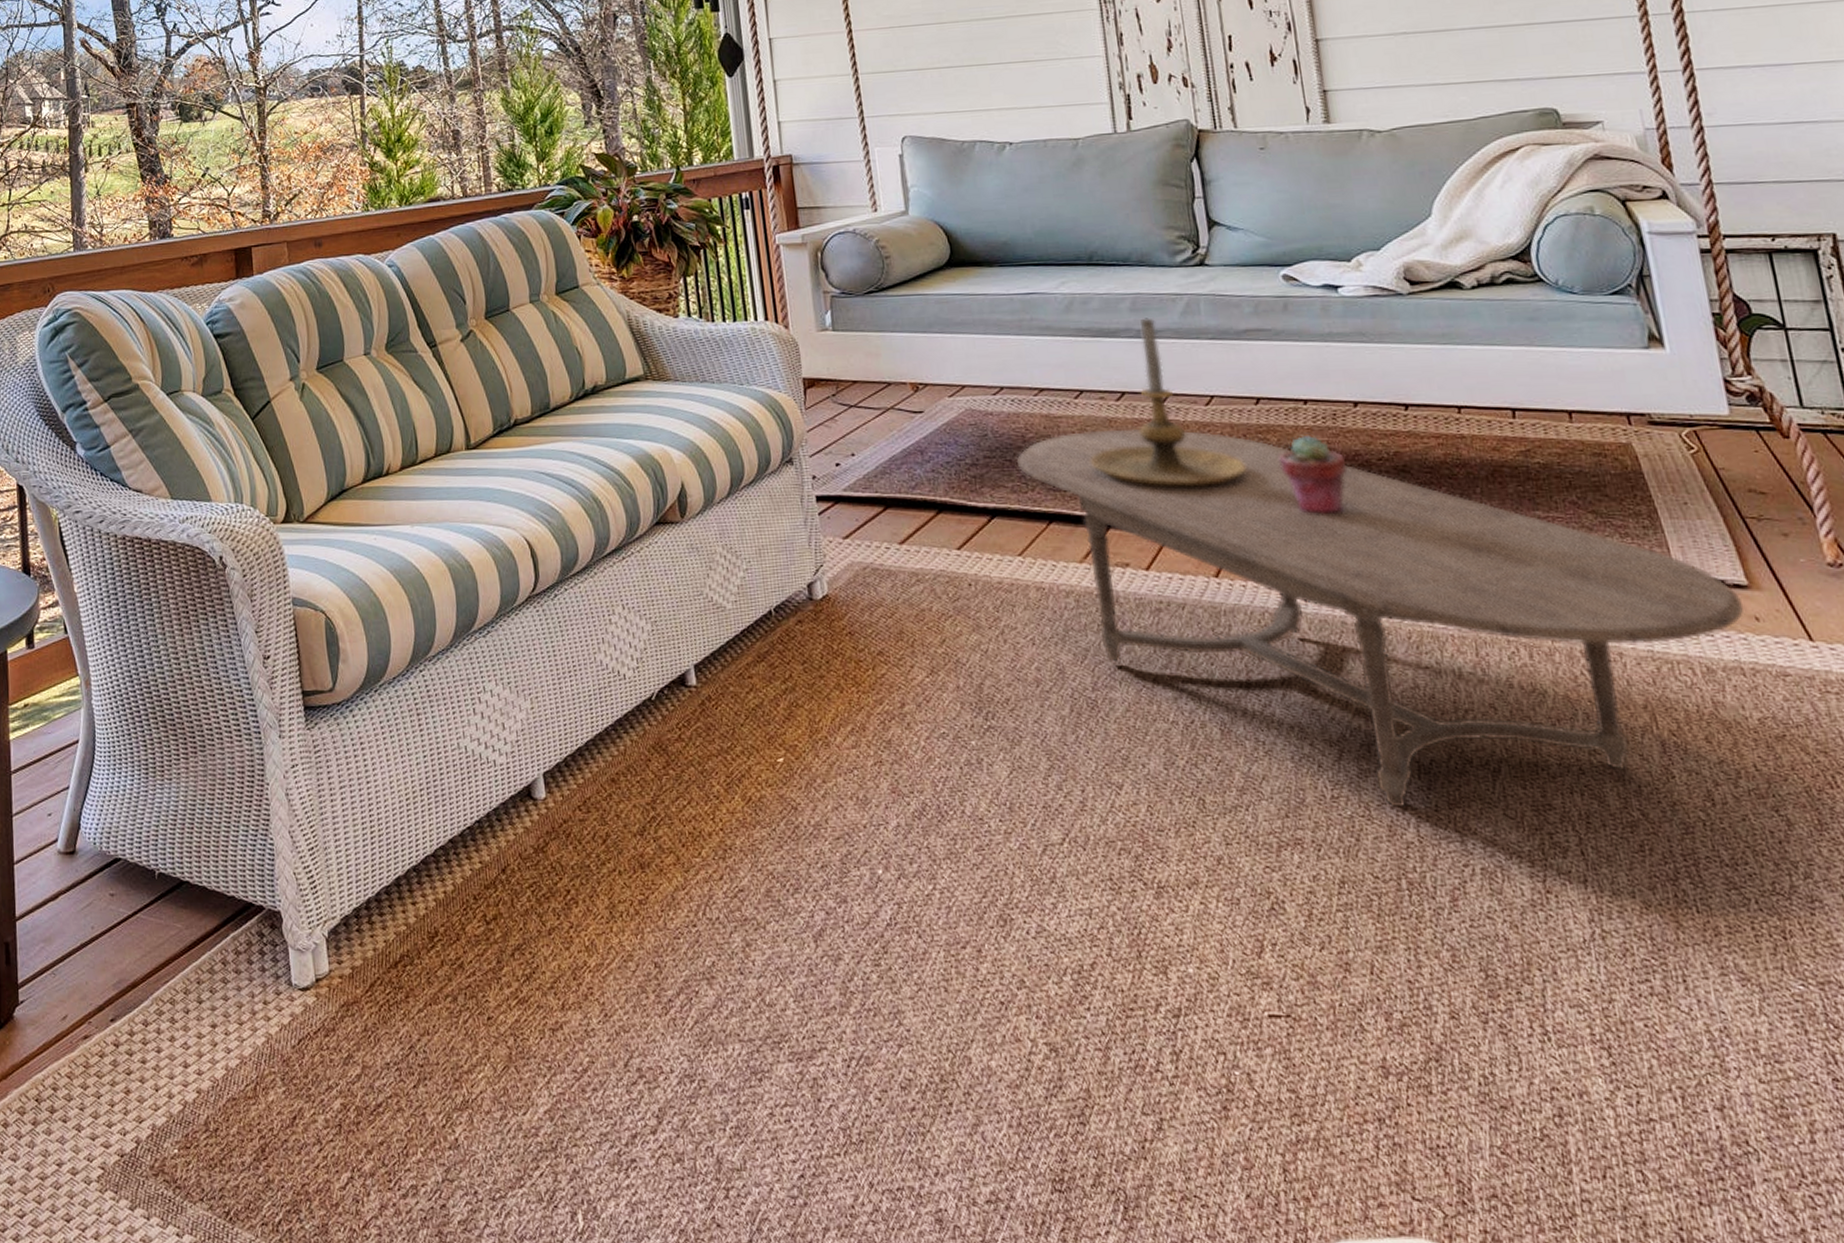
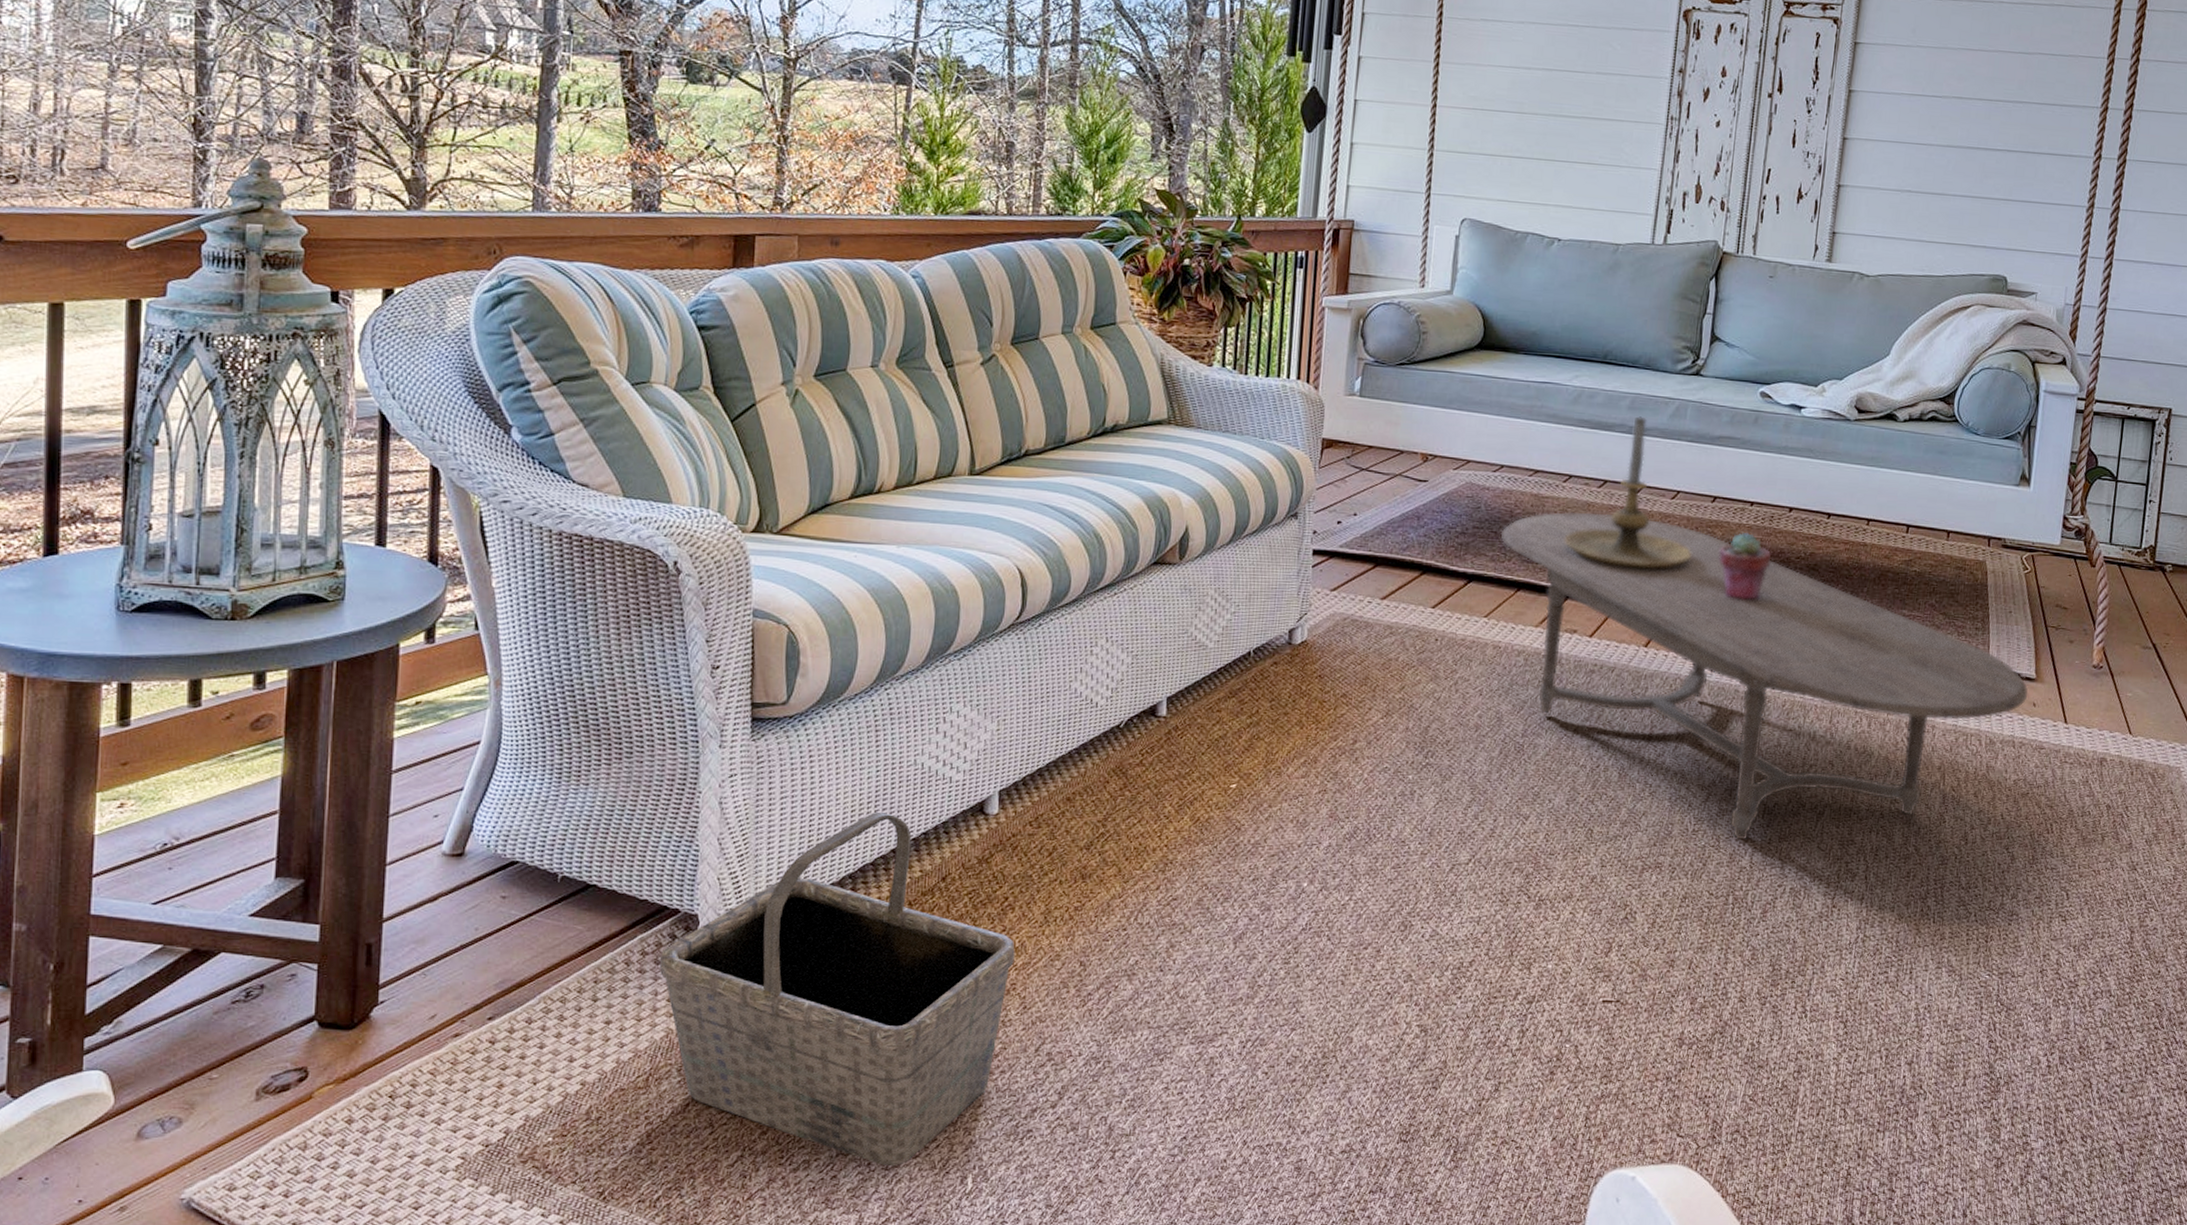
basket: none [252,800,587,1197] -> present [660,812,1015,1167]

